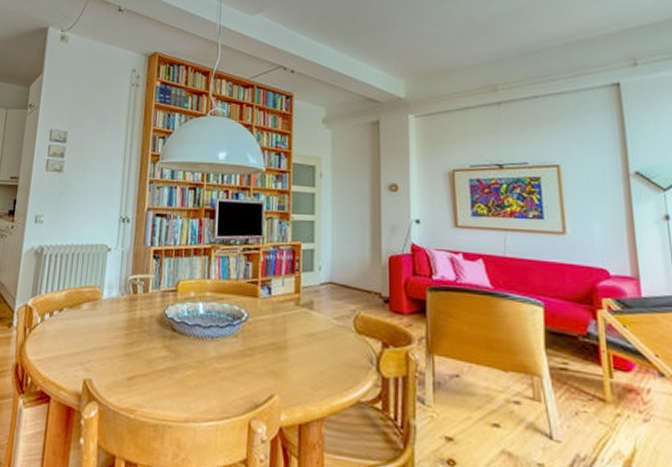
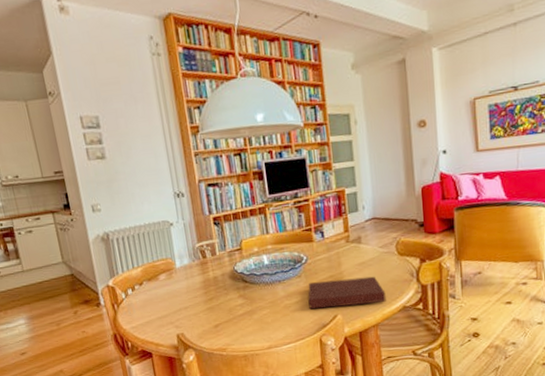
notebook: none [241,347,336,390] -> present [308,276,386,310]

